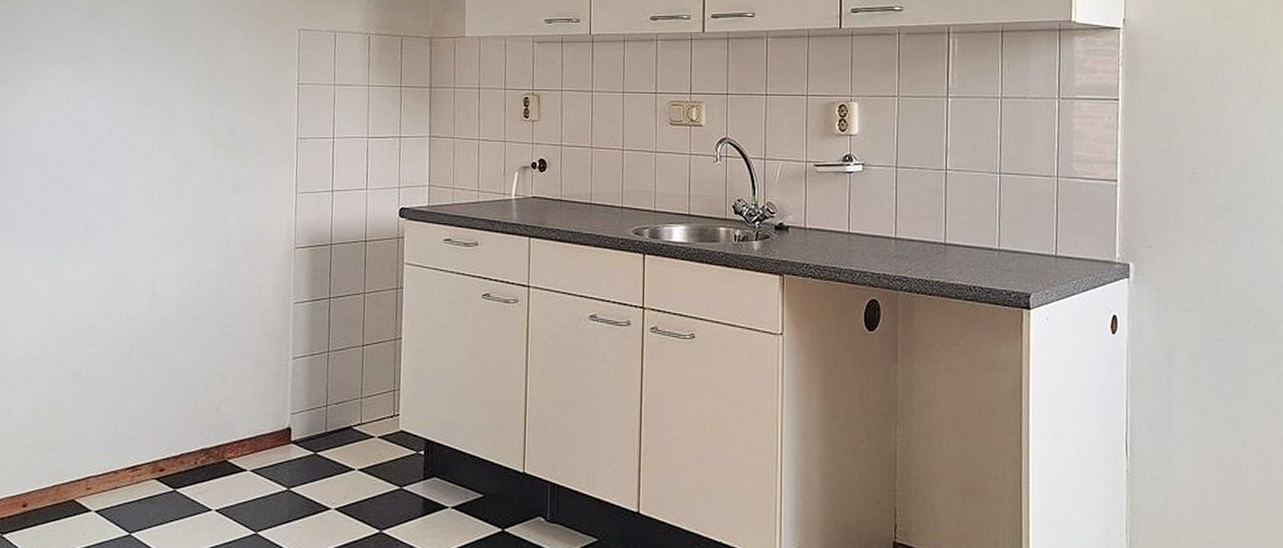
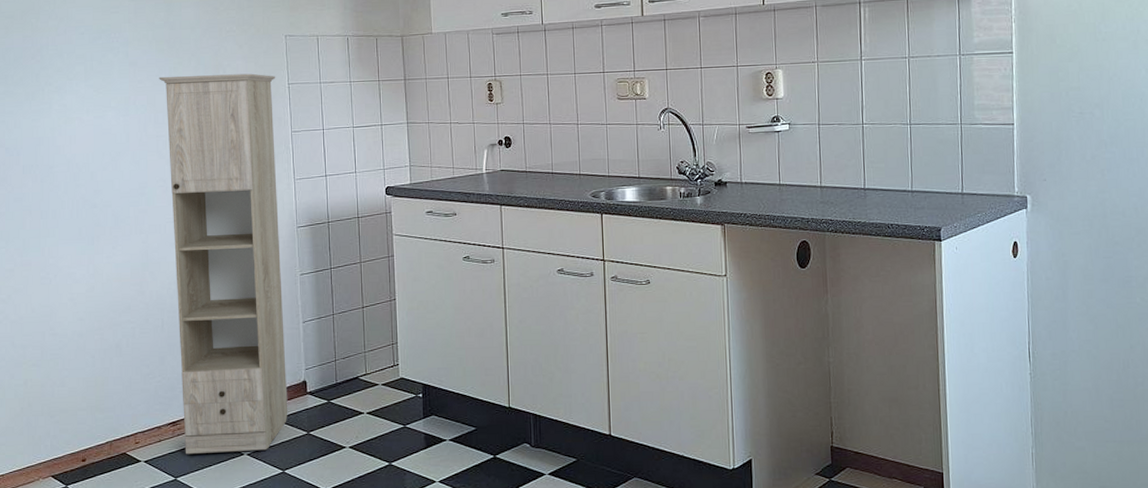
storage cabinet: none [143,66,285,507] -> present [159,73,288,455]

